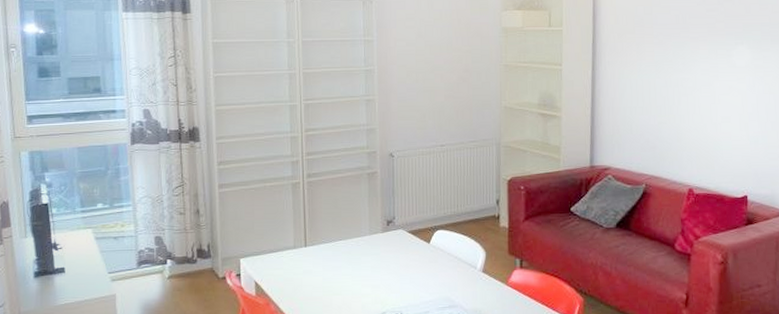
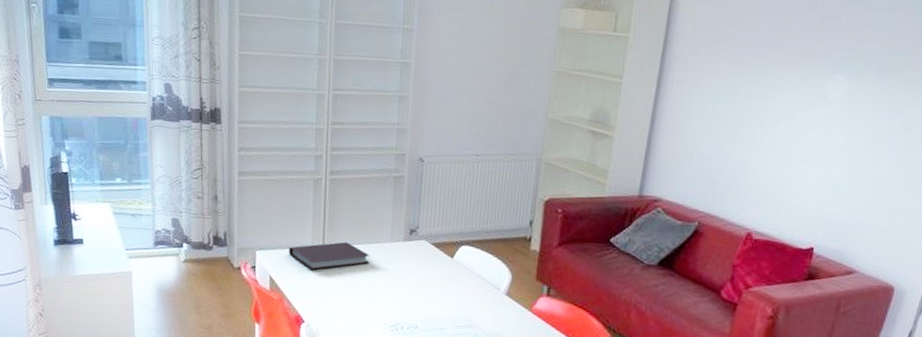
notebook: none [272,240,351,271] -> present [289,242,370,271]

